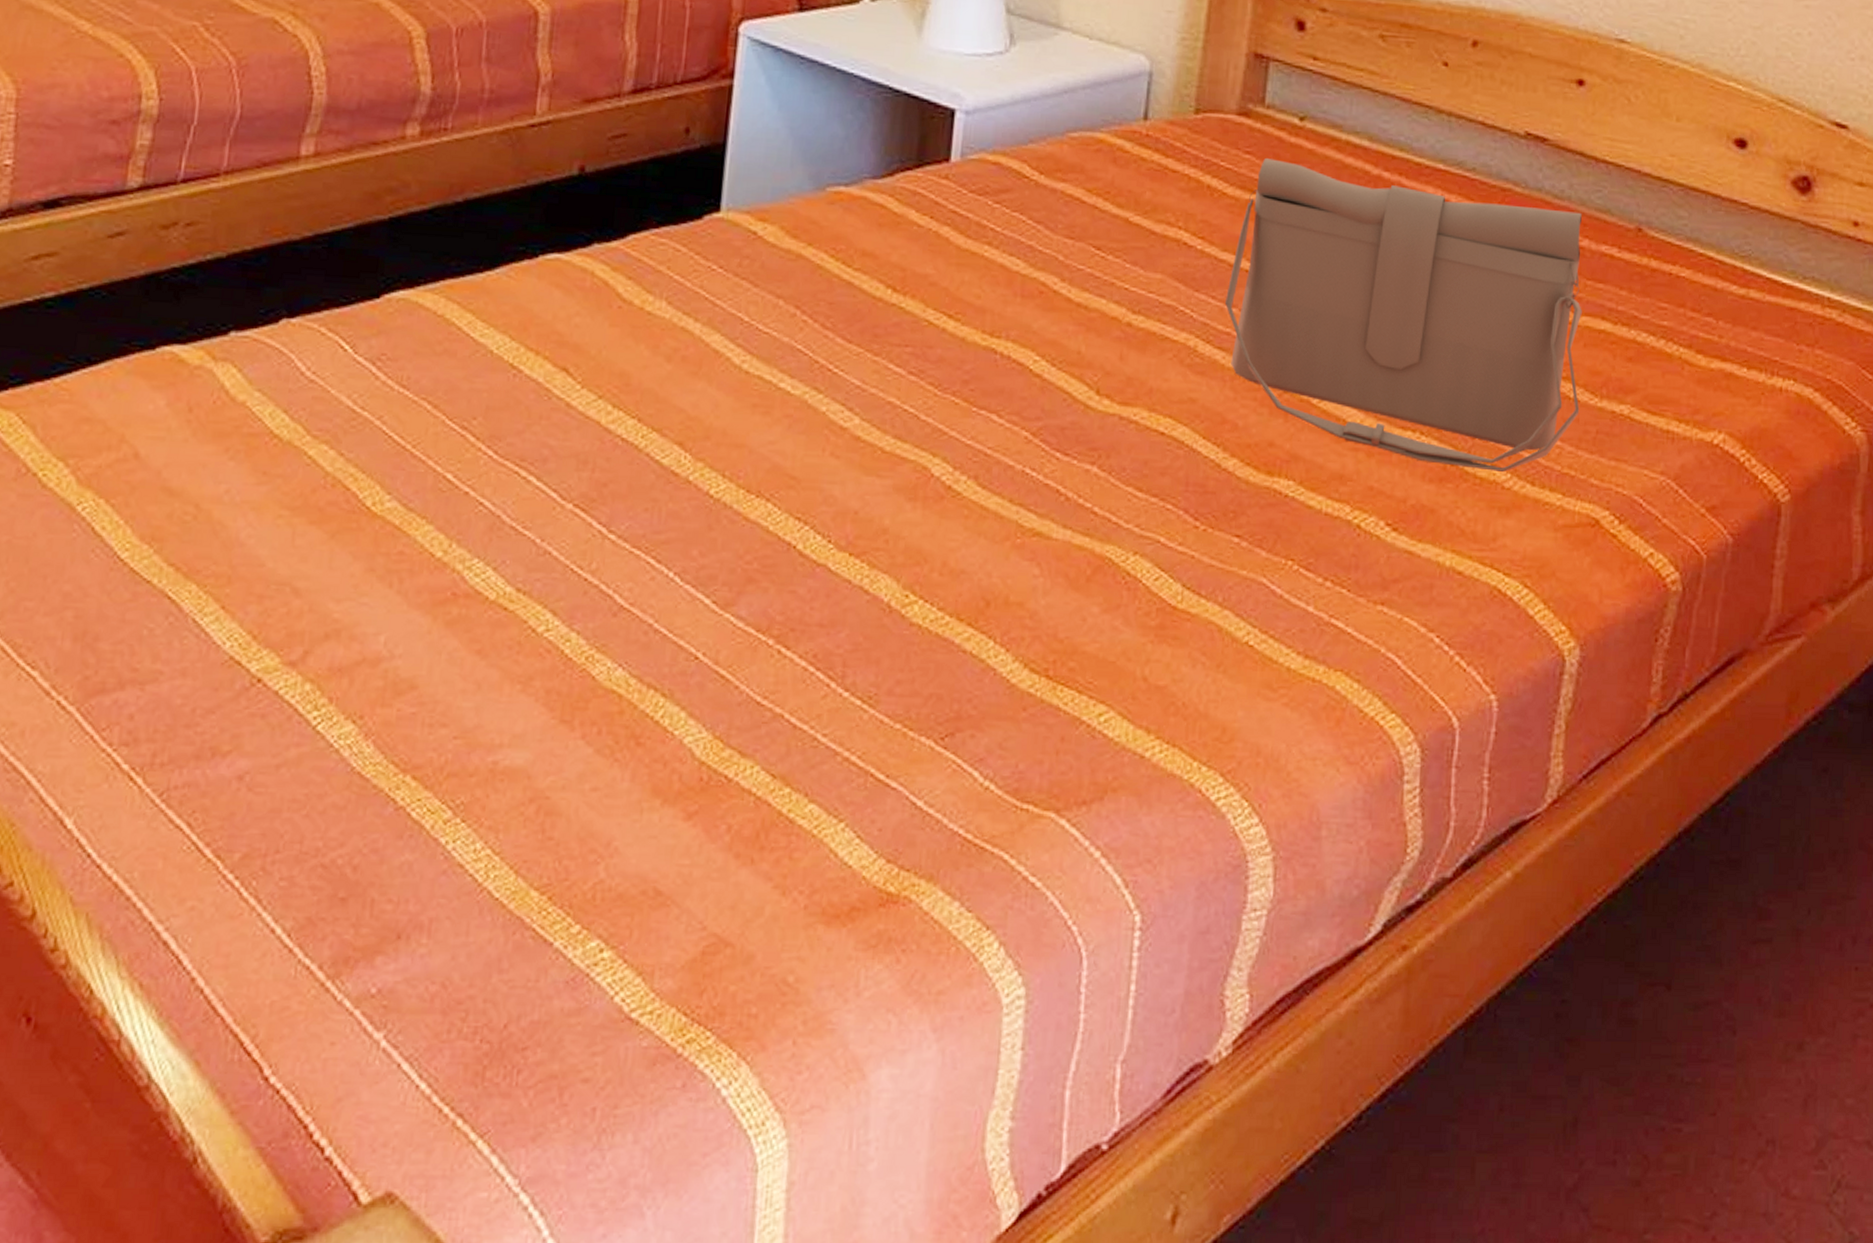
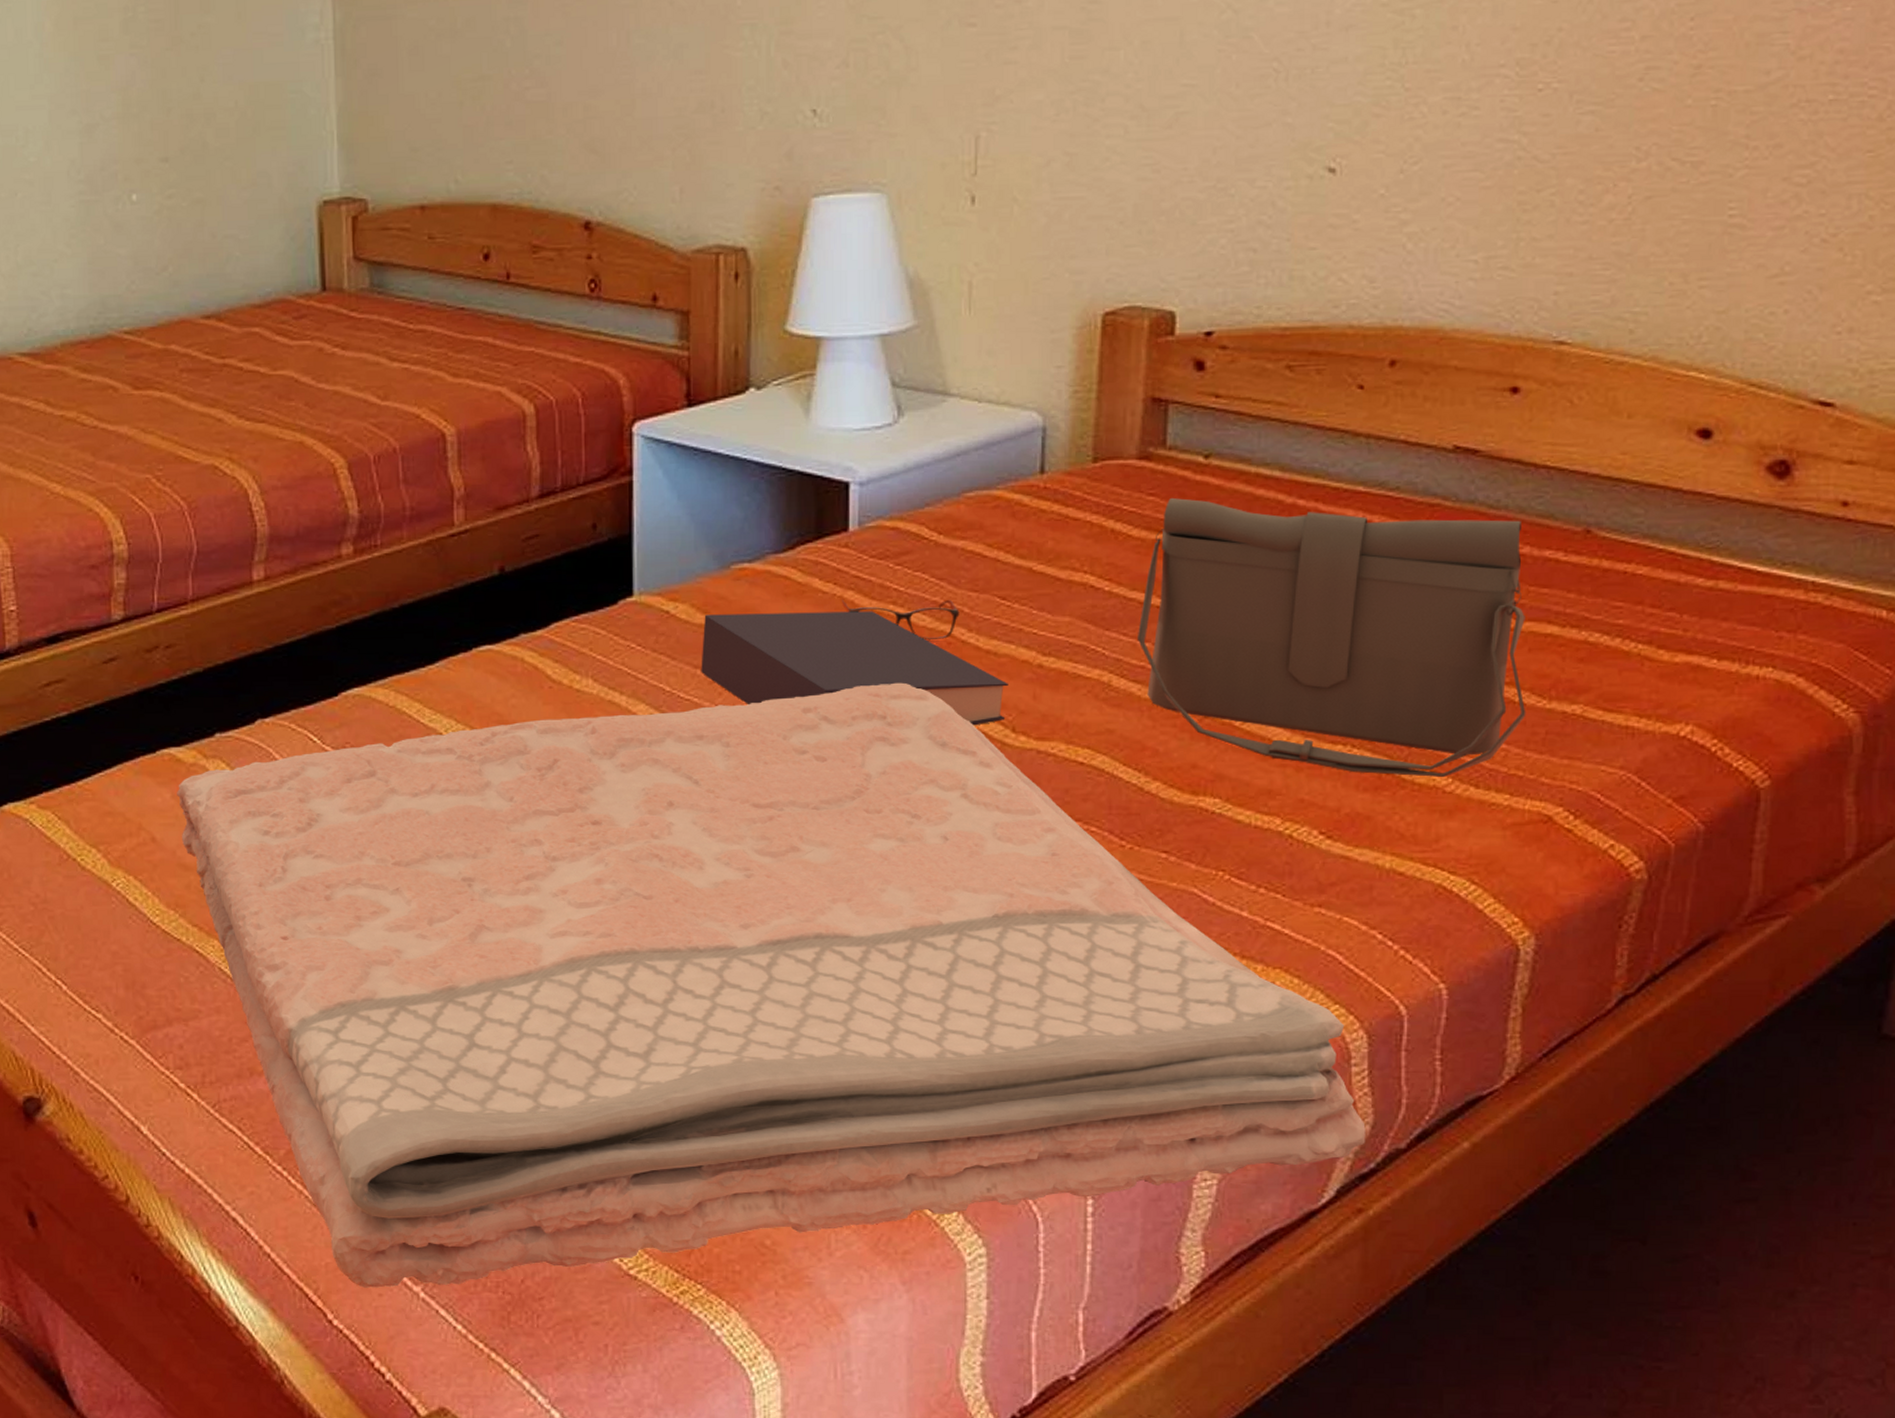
towel: none [171,330,1415,1036] -> present [177,682,1366,1289]
book: none [783,239,1096,385] -> present [701,611,1008,726]
eyeglasses: none [936,234,1054,287] -> present [841,599,960,639]

